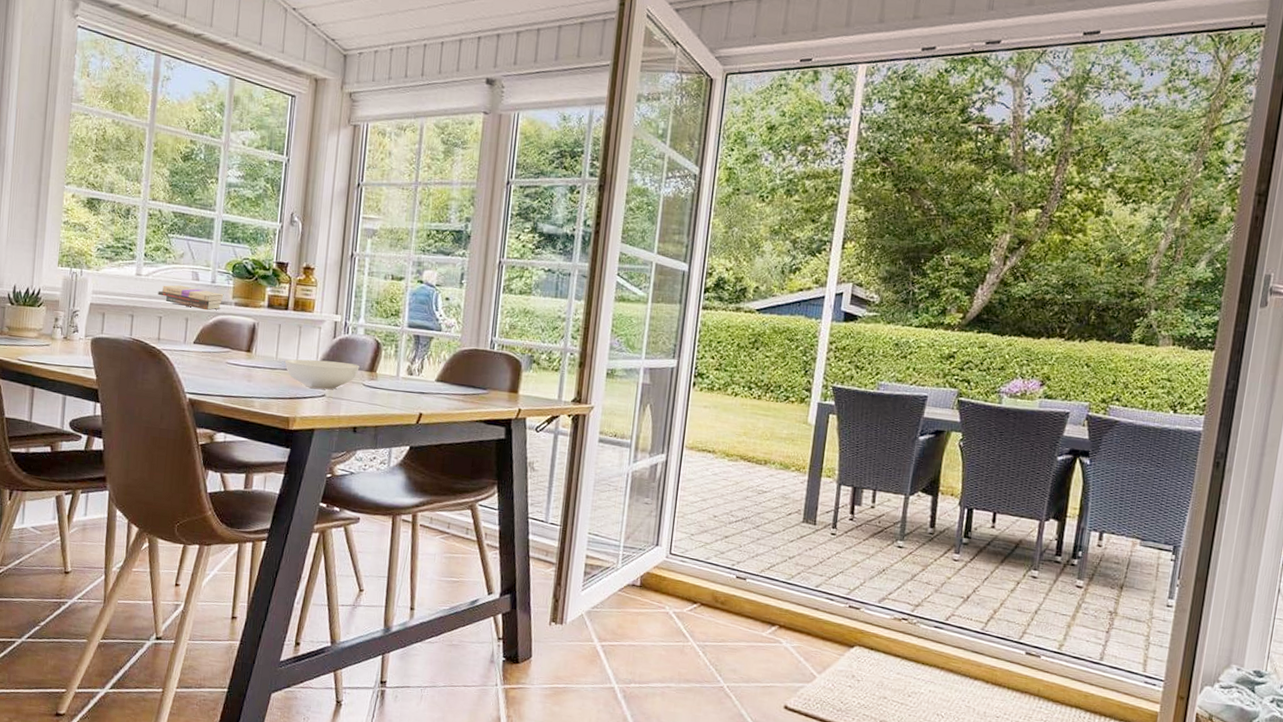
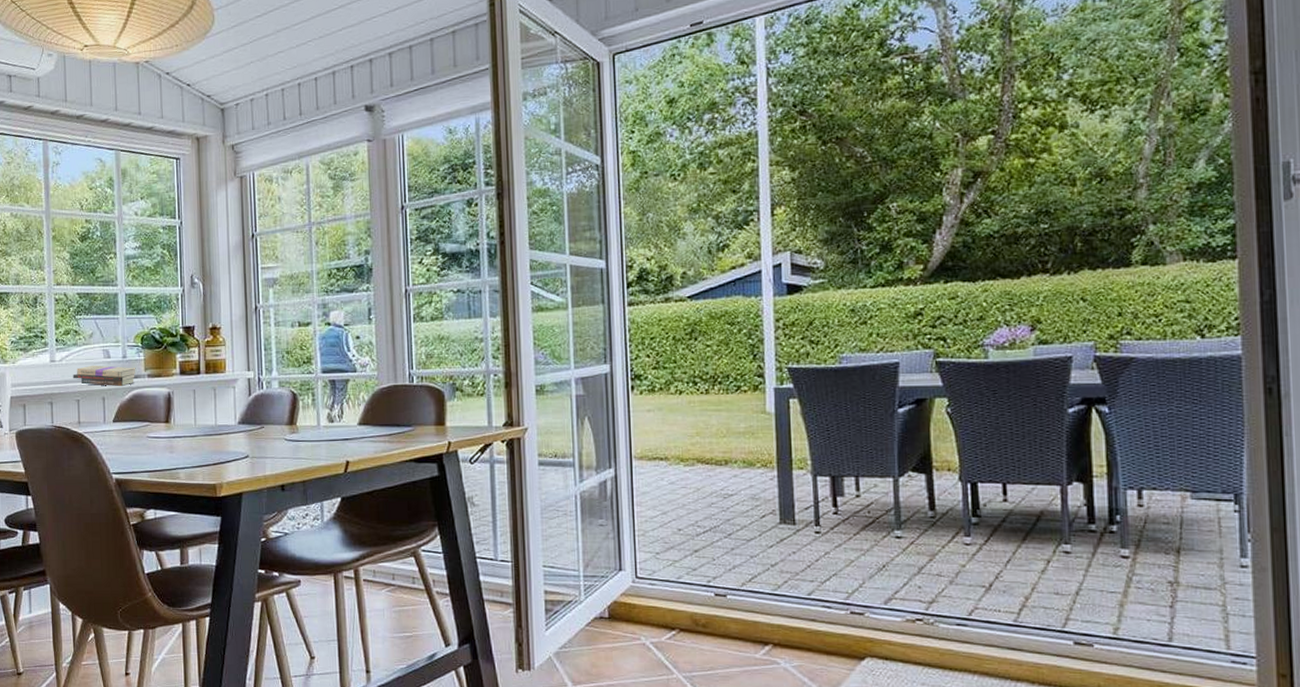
bowl: present [284,359,360,390] -> none [203,419,279,450]

